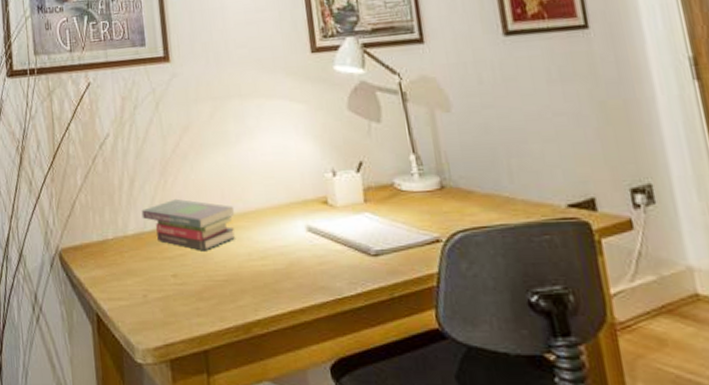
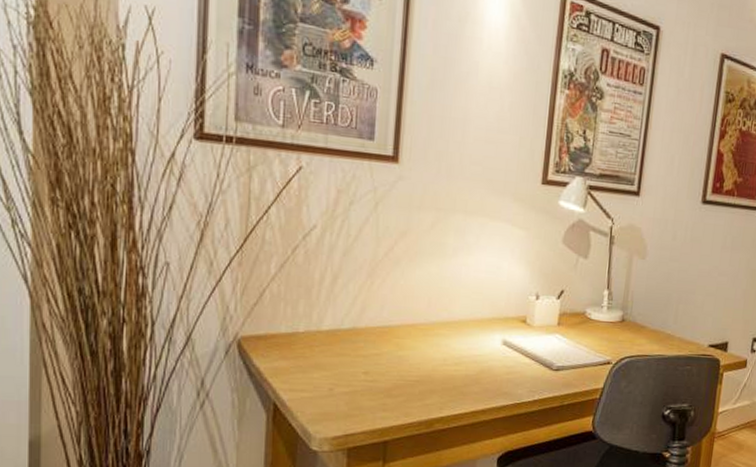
books: present [141,198,235,251] -> none [340,300,439,353]

